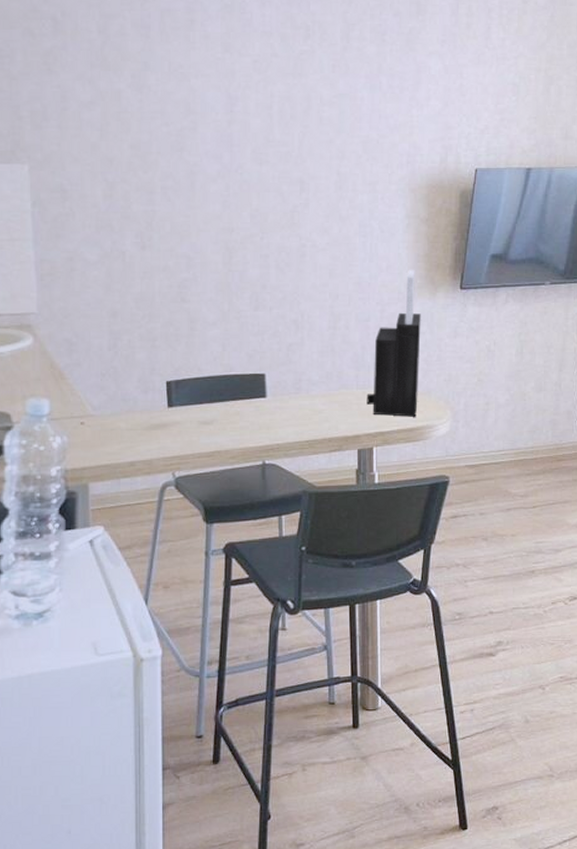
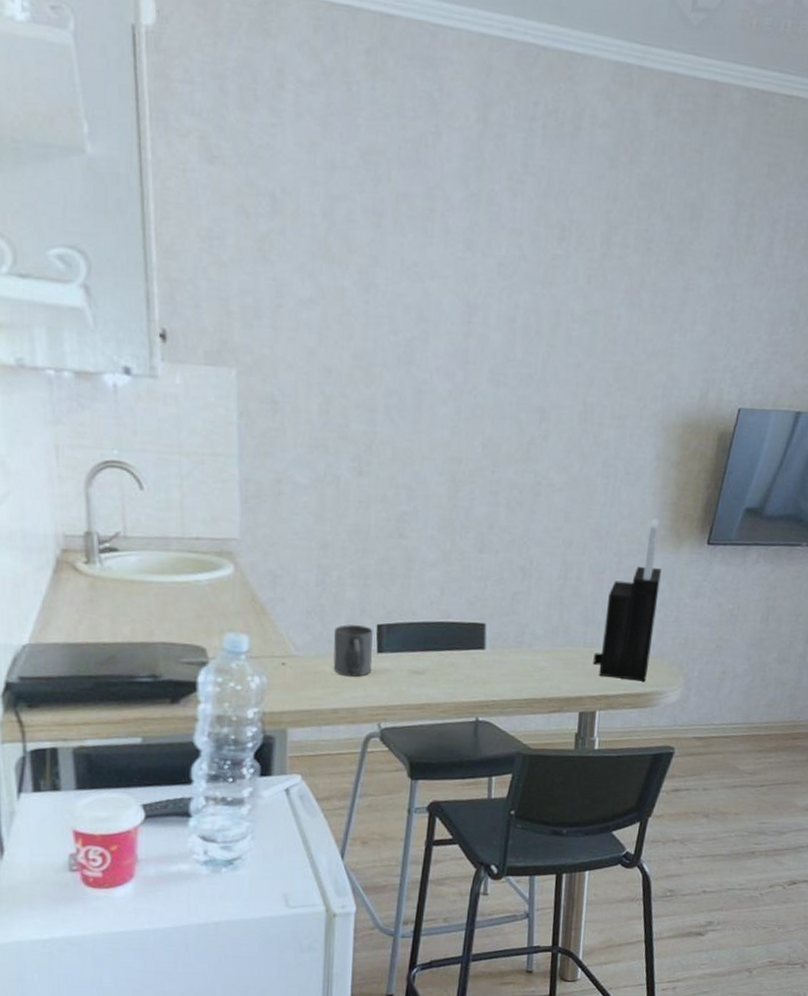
mug: none [127,383,164,430] -> present [333,624,373,677]

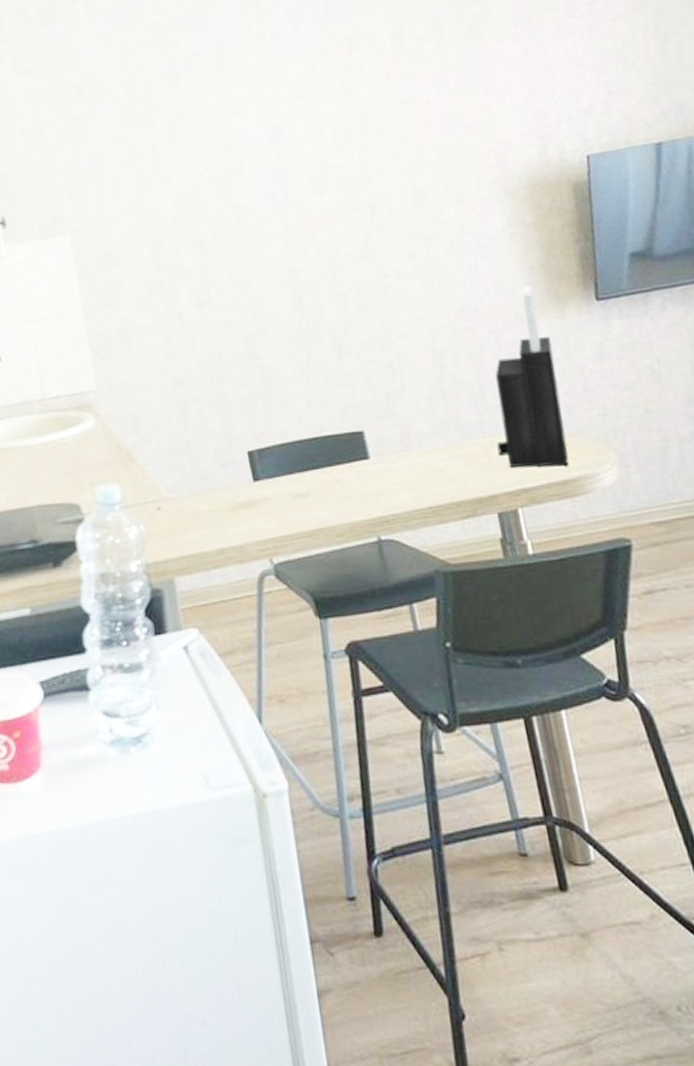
mug: present [333,624,373,677] -> none [204,455,252,512]

